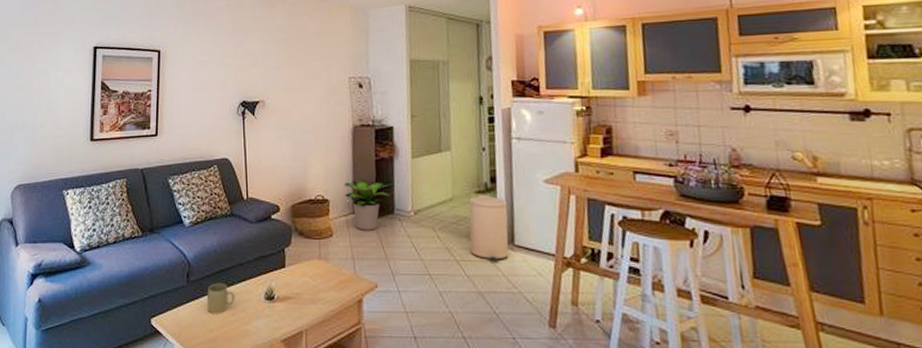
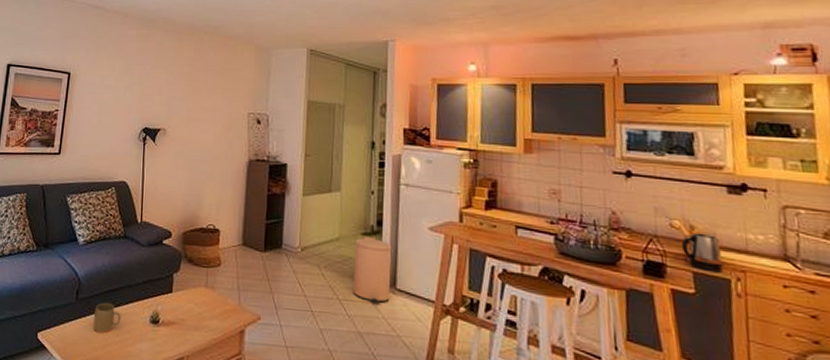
potted plant: present [343,180,394,231] -> none [235,212,283,263]
kettle: none [804,163,849,201] -> present [681,232,724,271]

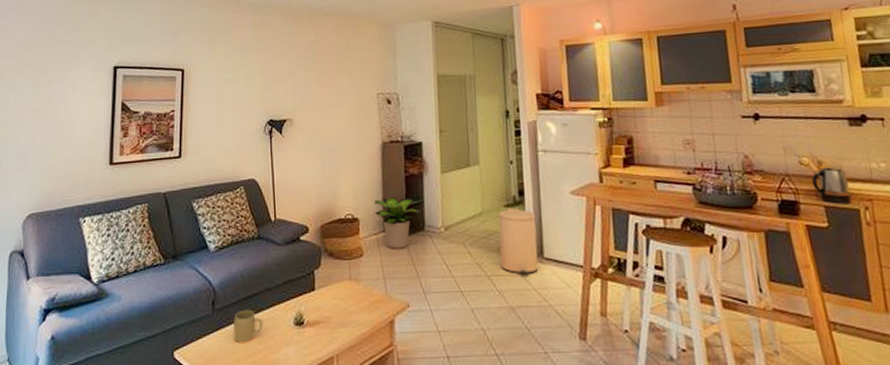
potted plant: none [235,212,283,263] -> present [373,197,424,249]

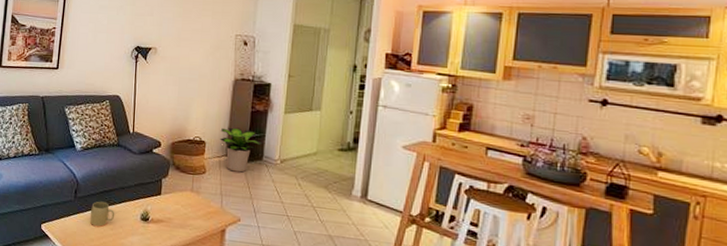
pedal bin: present [498,208,539,276] -> none [326,152,366,212]
kettle: present [811,167,852,203] -> none [646,159,686,195]

